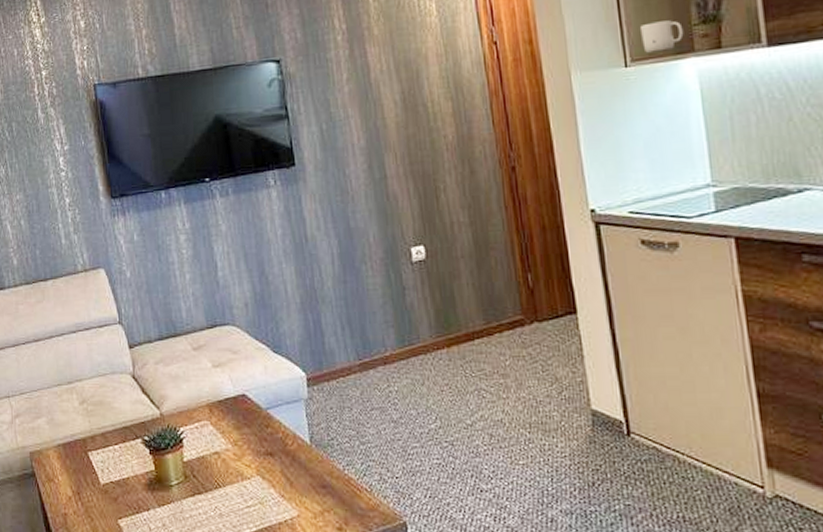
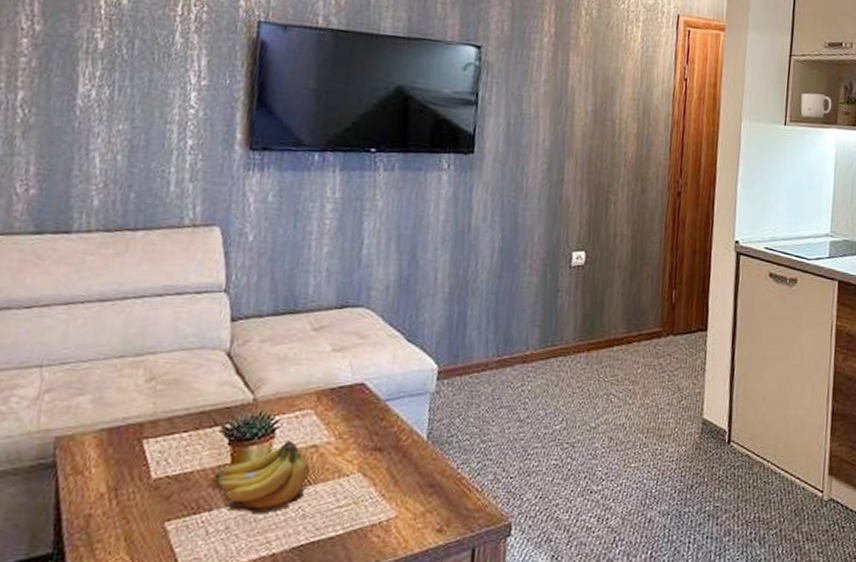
fruit: none [146,448,218,514] -> present [214,440,311,515]

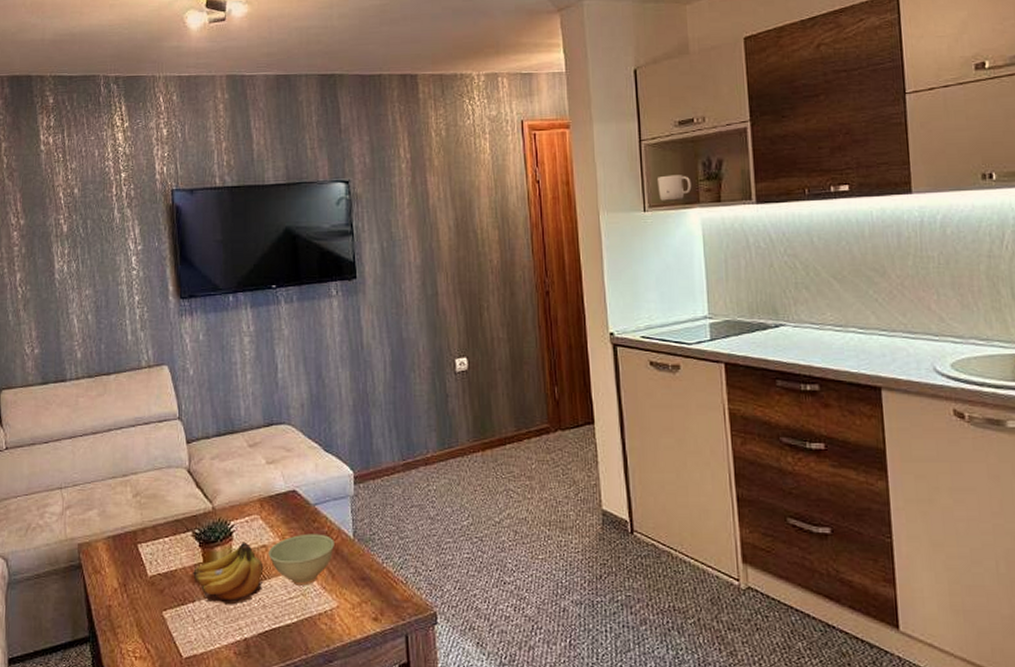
bowl: none [318,433,404,493] -> present [268,533,334,586]

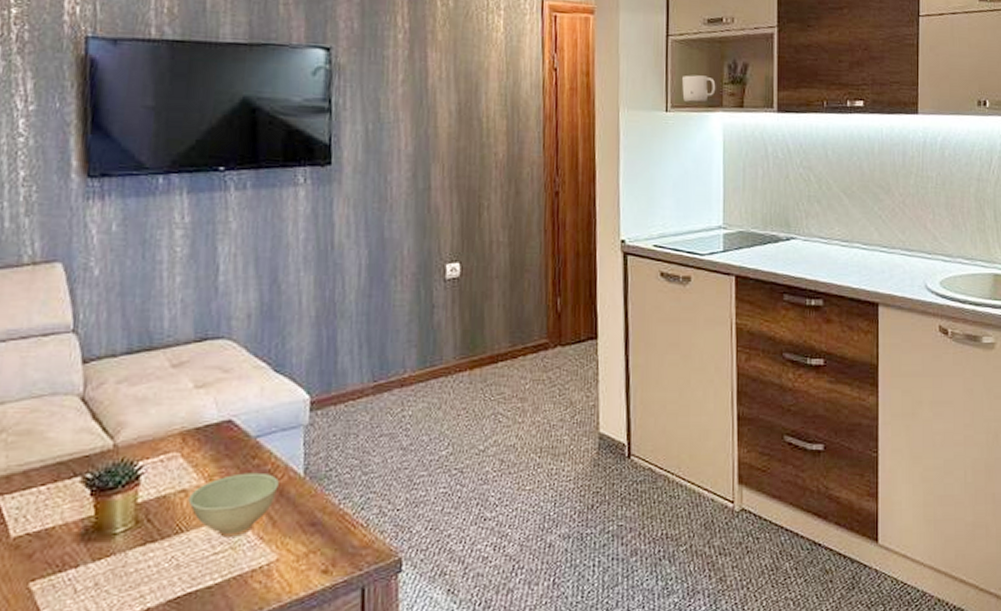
fruit: present [193,541,264,605] -> none [79,486,181,568]

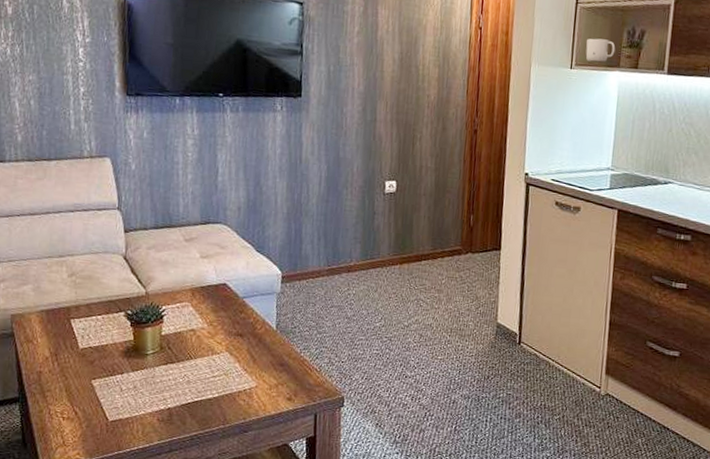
bowl: present [188,472,279,538] -> none [196,322,258,367]

